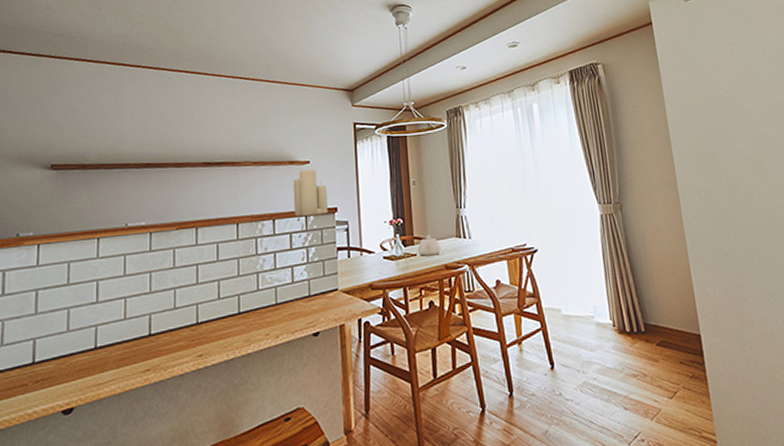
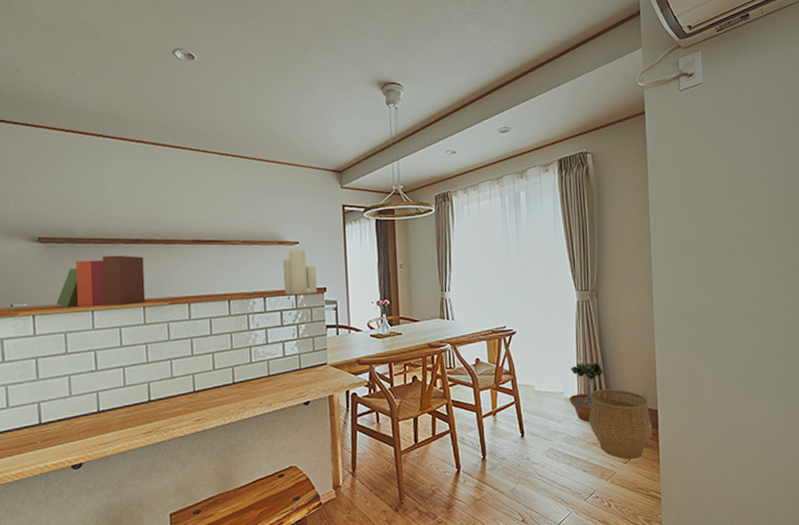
books: none [62,180,153,236] -> present [56,255,146,308]
teapot: present [417,234,442,256] -> none [403,315,426,335]
potted tree: none [600,273,648,350] -> present [569,354,611,422]
basket: none [623,310,699,394] -> present [588,388,653,459]

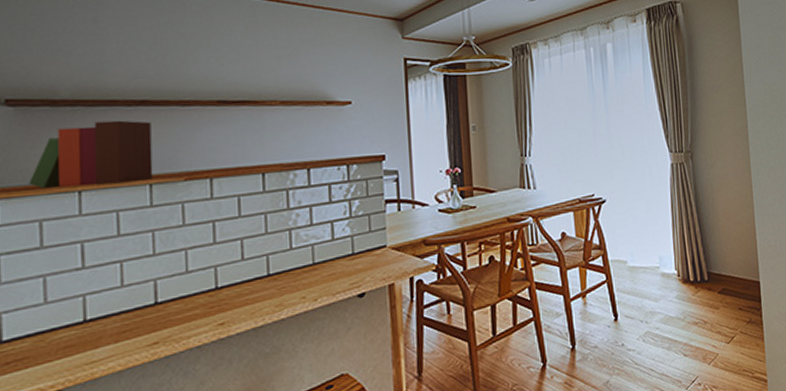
candle: present [282,248,317,295] -> none [331,109,374,165]
potted tree: present [569,354,611,422] -> none [665,223,711,299]
basket: present [588,388,653,459] -> none [687,260,756,339]

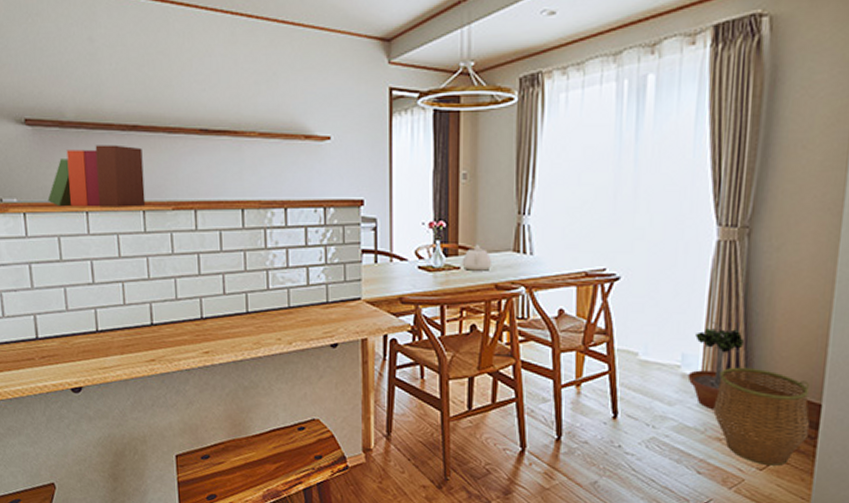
teapot: none [477,184,504,209] -> present [462,244,493,271]
potted tree: none [665,223,711,299] -> present [687,317,751,410]
basket: none [687,260,756,339] -> present [713,367,811,466]

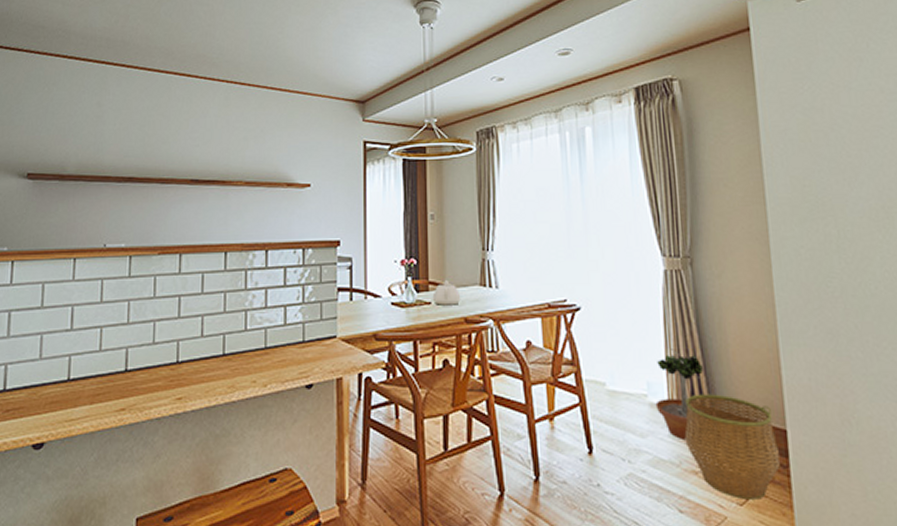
books: present [47,144,146,207] -> none [38,195,135,254]

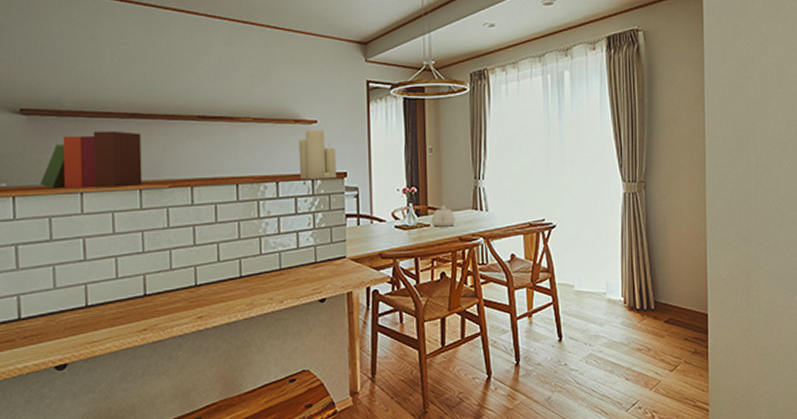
books: none [38,195,135,254] -> present [40,131,143,189]
candle: none [290,192,329,248] -> present [298,128,337,180]
potted tree: present [655,344,717,439] -> none [612,252,658,326]
basket: present [684,394,781,499] -> none [633,289,702,367]

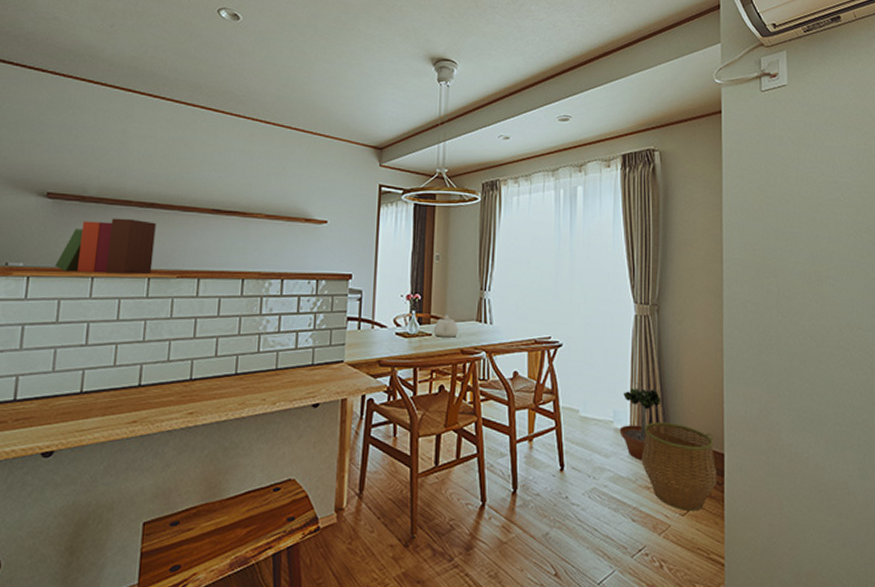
candle: present [298,128,337,180] -> none [305,228,343,280]
potted tree: none [612,252,658,326] -> present [619,379,669,460]
basket: none [633,289,702,367] -> present [641,421,718,511]

